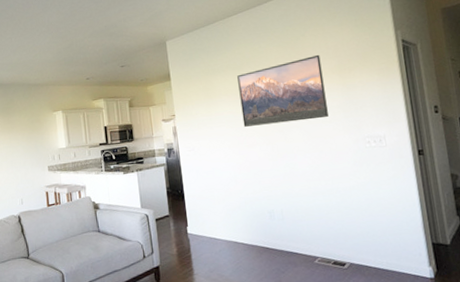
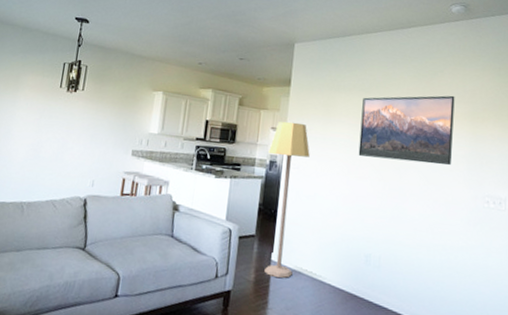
lamp: none [164,110,209,247] -> present [264,121,310,279]

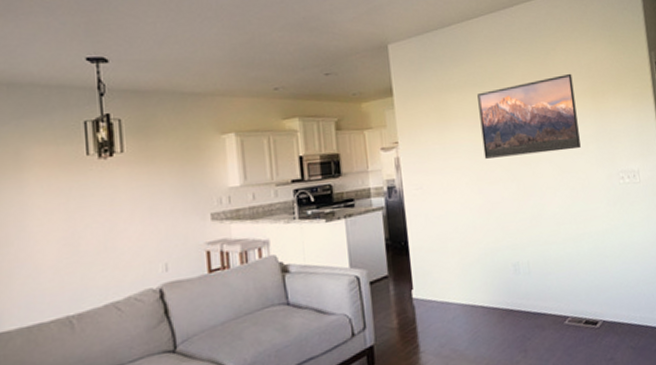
lamp: present [264,121,310,279] -> none [383,136,440,317]

